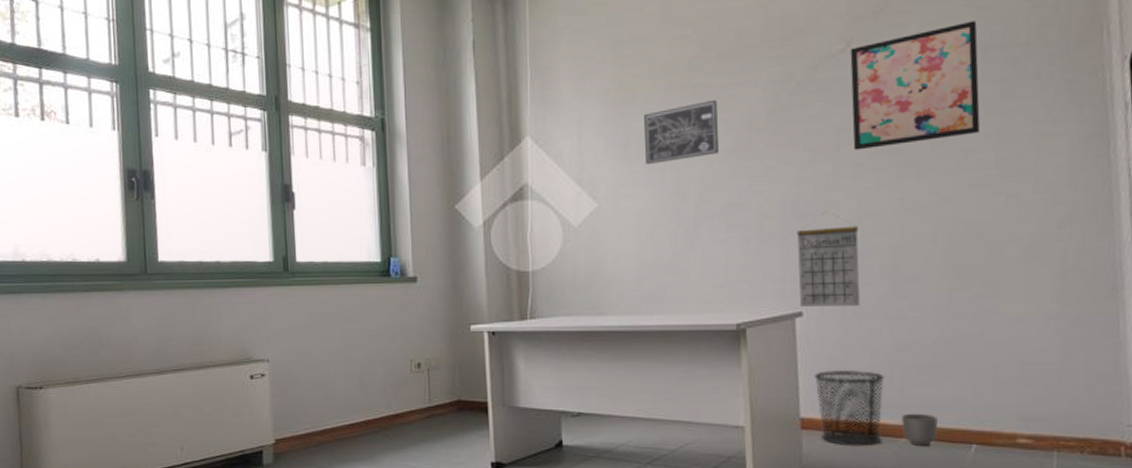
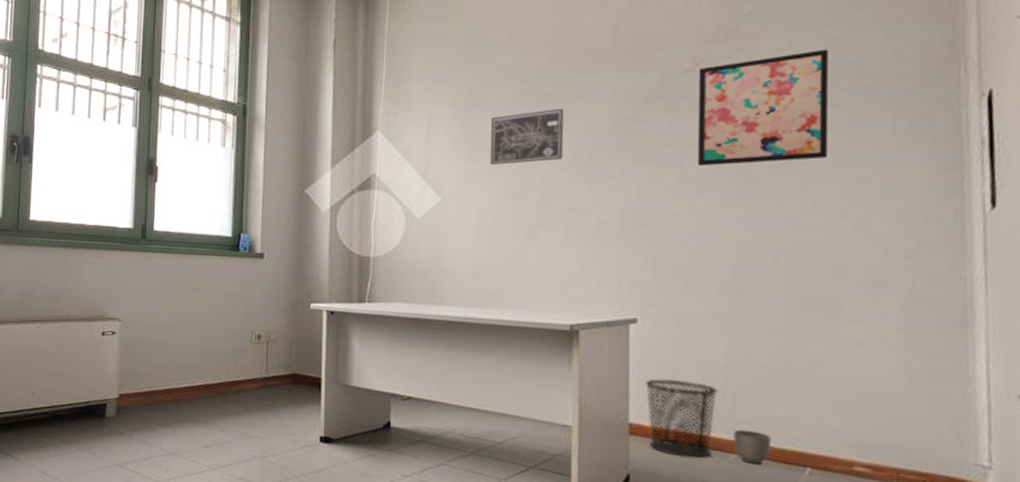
calendar: present [796,213,861,306] -> none [634,225,699,318]

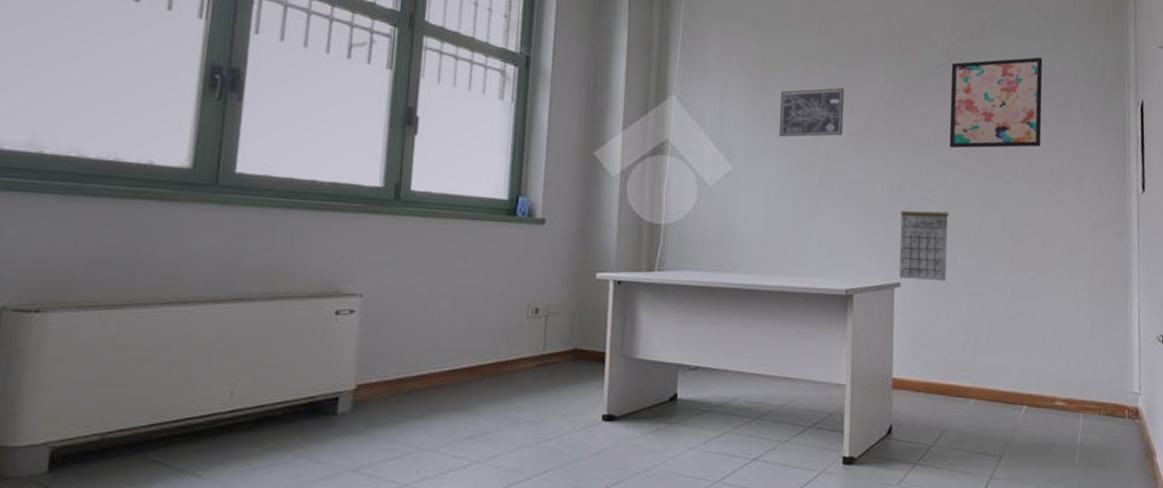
calendar: none [634,225,699,318] -> present [899,199,949,281]
waste bin: present [646,378,719,459] -> none [906,336,962,406]
planter: present [733,429,771,464] -> none [972,377,999,406]

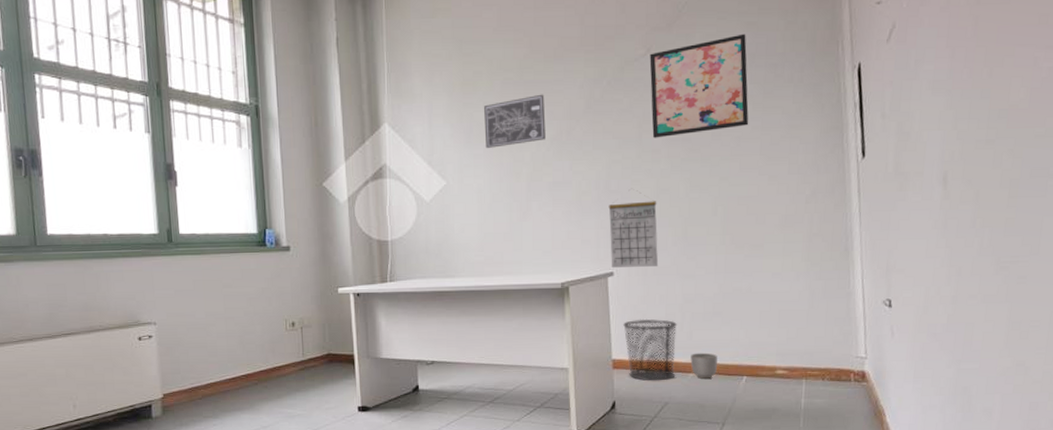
waste bin: none [906,336,962,406] -> present [623,318,678,381]
planter: none [972,377,999,406] -> present [690,352,717,379]

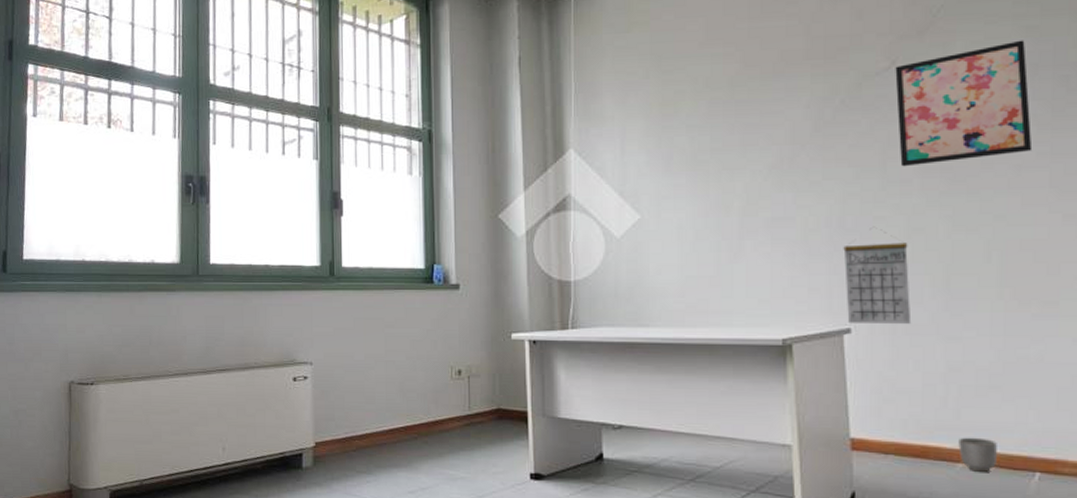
wall art: present [484,94,546,148] -> none [687,115,762,177]
waste bin: present [623,318,678,381] -> none [865,389,940,471]

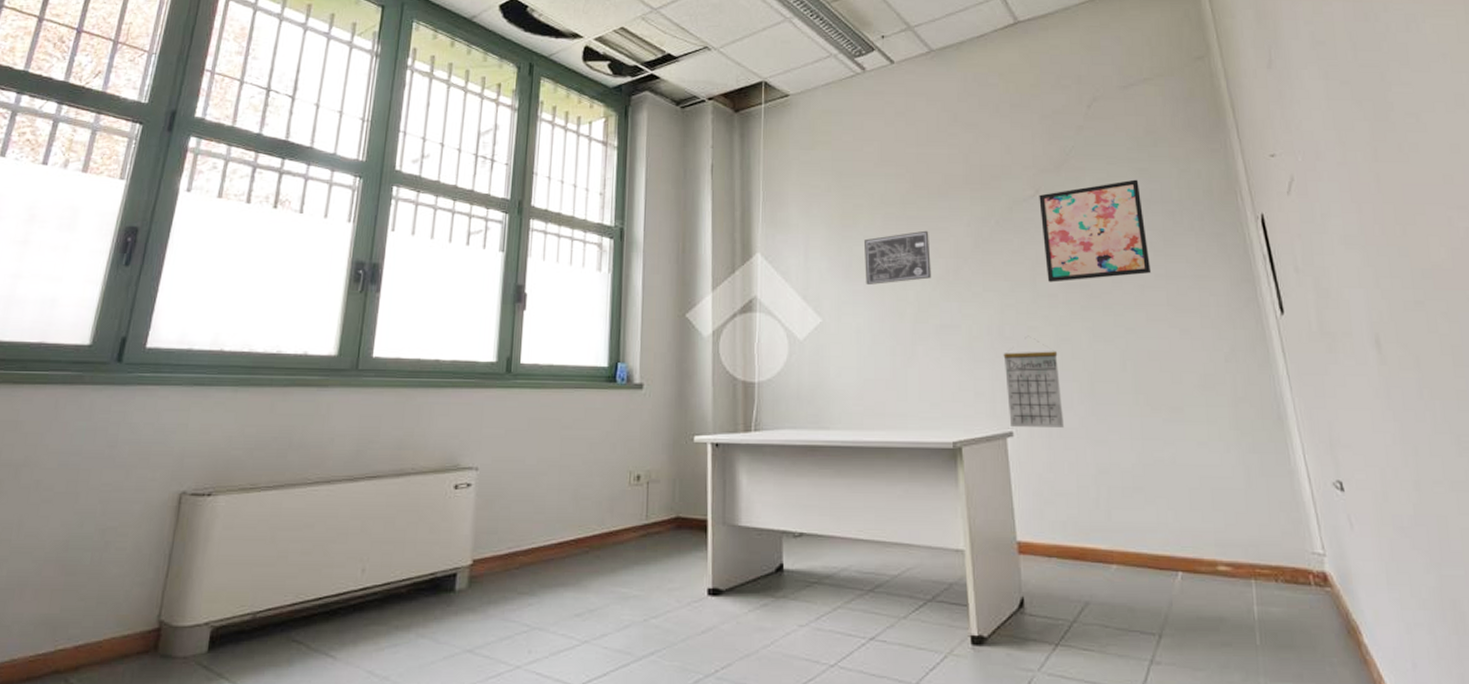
wall art: none [687,115,762,177] -> present [865,230,931,285]
planter: present [958,437,997,472] -> none [1111,538,1145,573]

